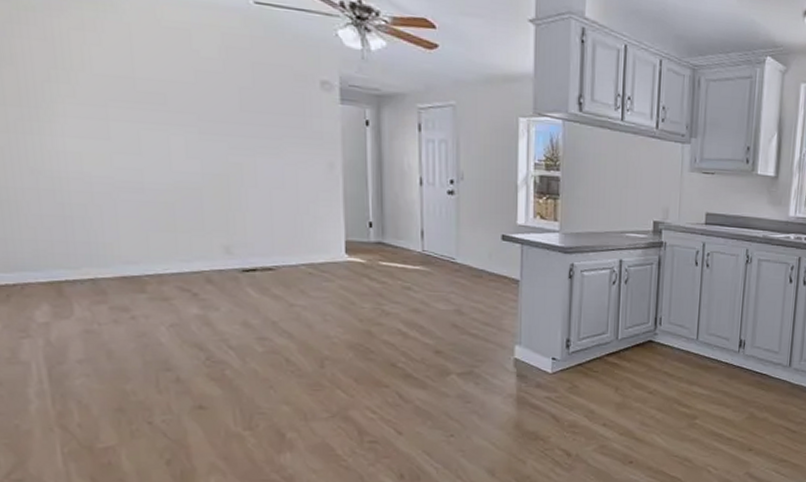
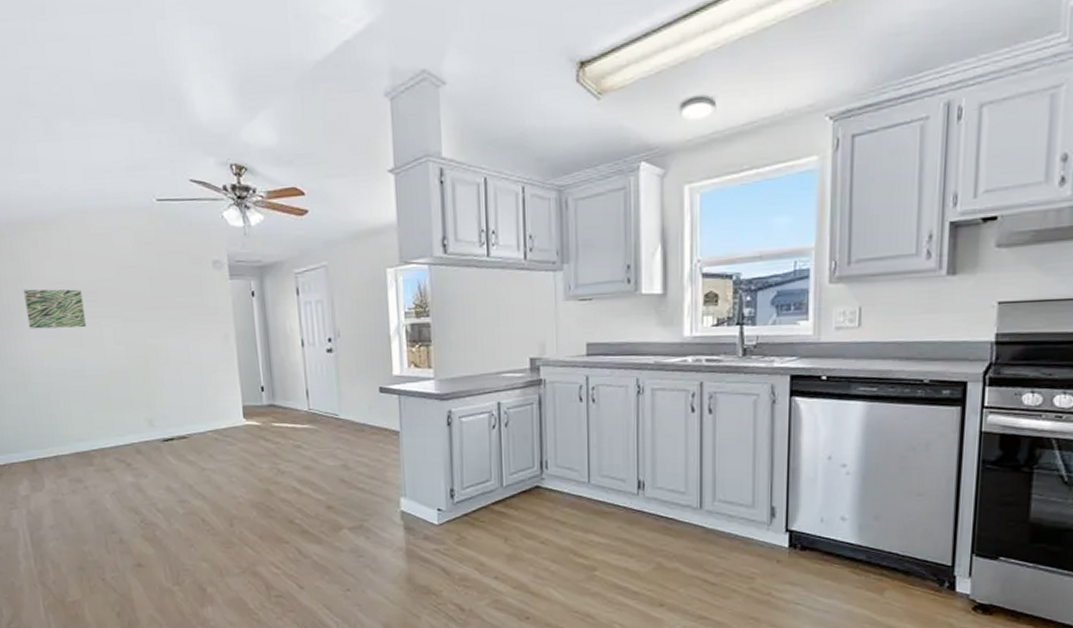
wall art: none [59,77,147,132] -> present [23,289,86,329]

